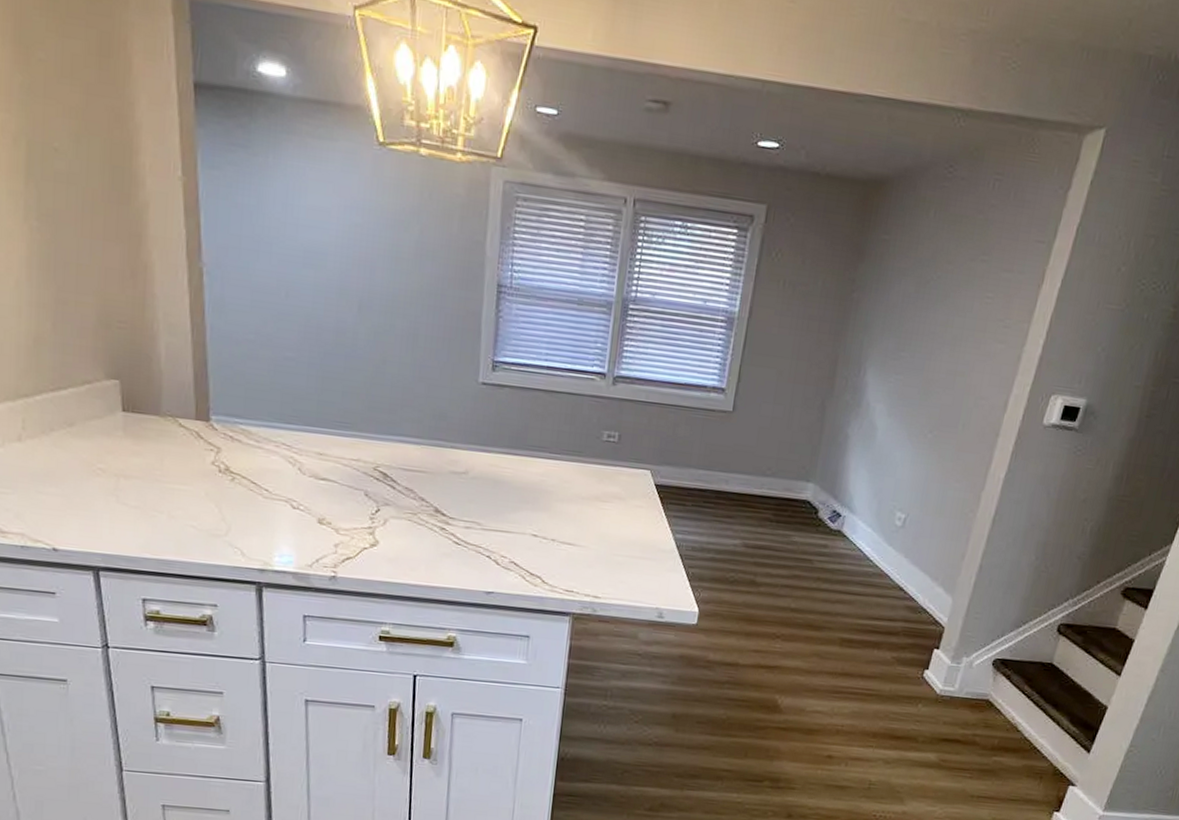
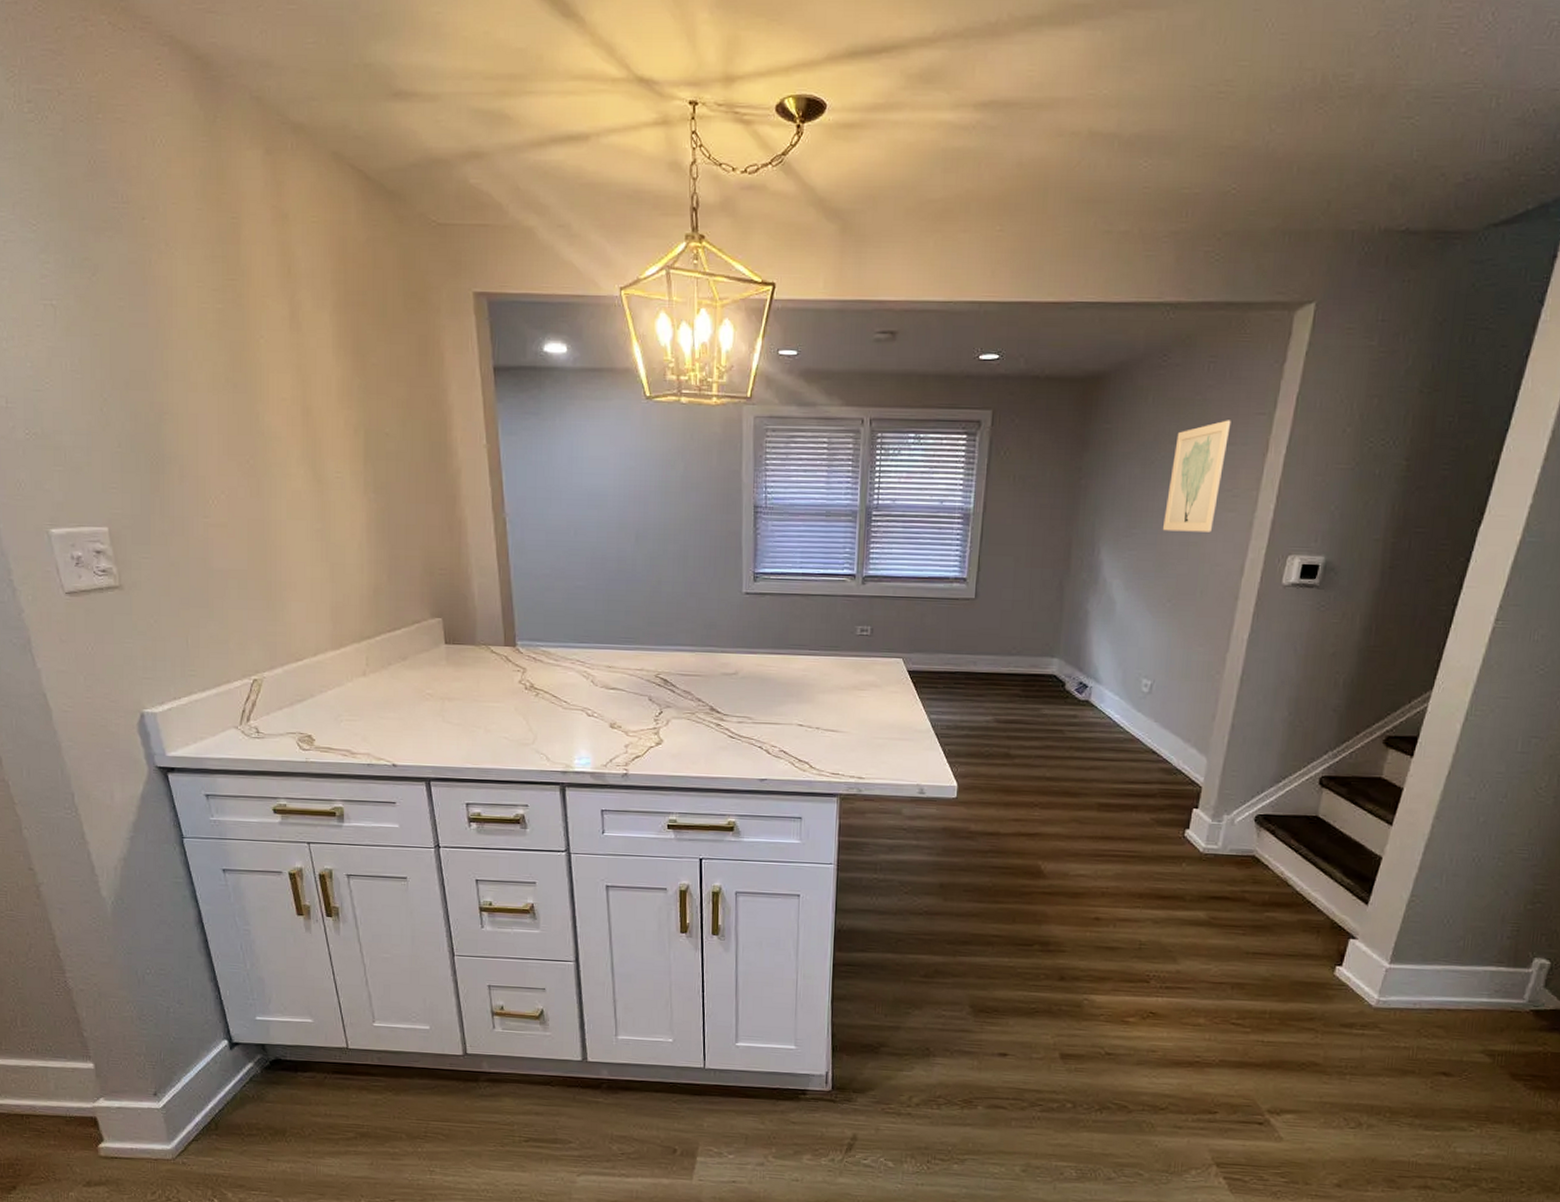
wall art: none [931,244,1011,363] -> present [1162,420,1231,532]

